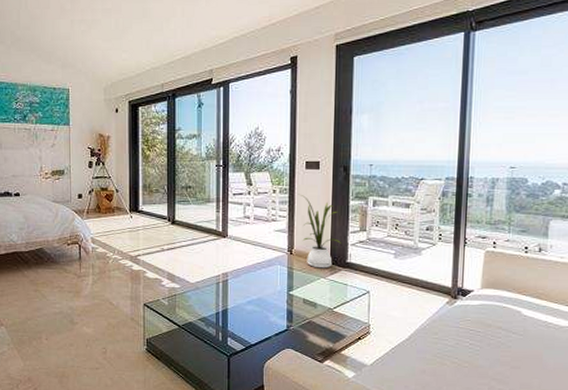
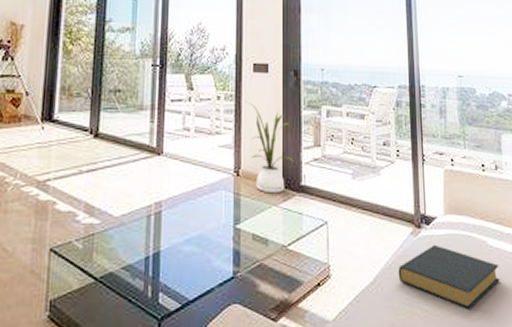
hardback book: none [431,312,531,364] -> present [398,244,500,309]

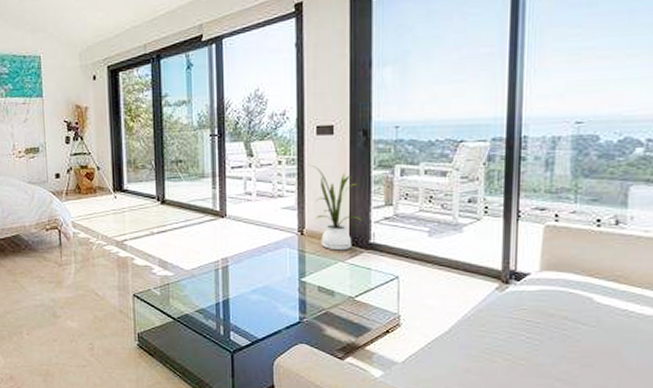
hardback book: present [398,244,500,309] -> none [477,299,607,361]

